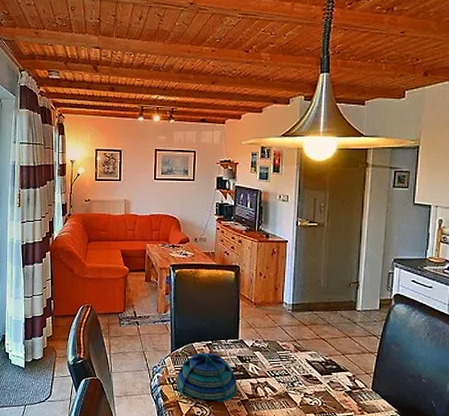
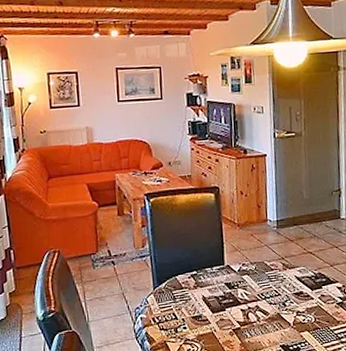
decorative bowl: present [177,352,237,402] -> none [162,283,228,338]

